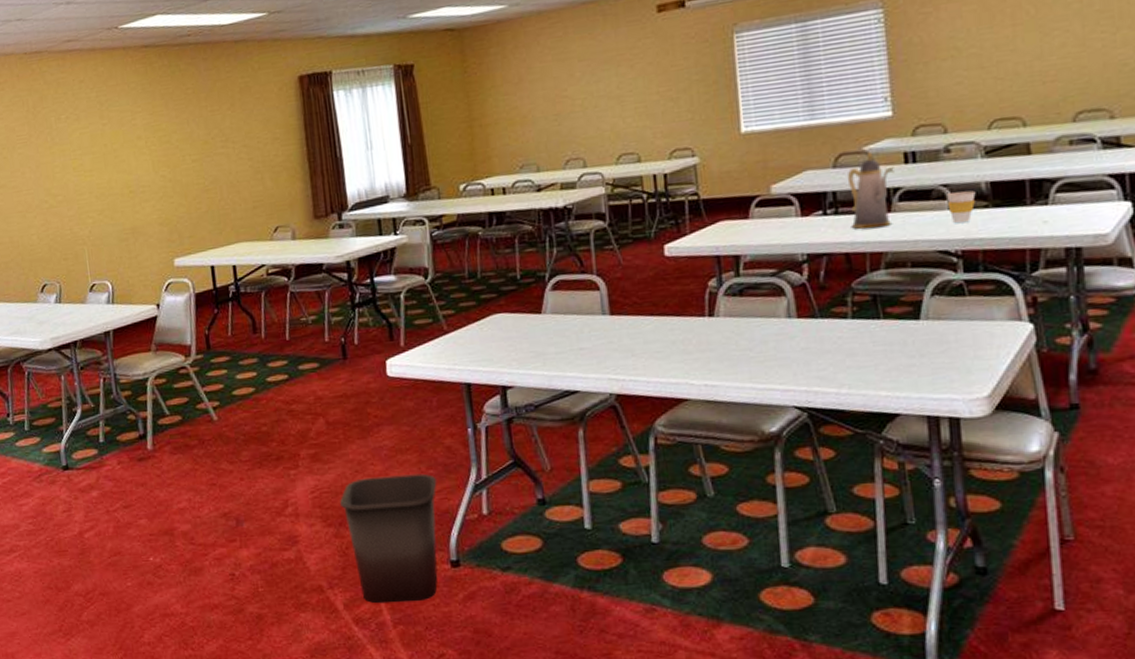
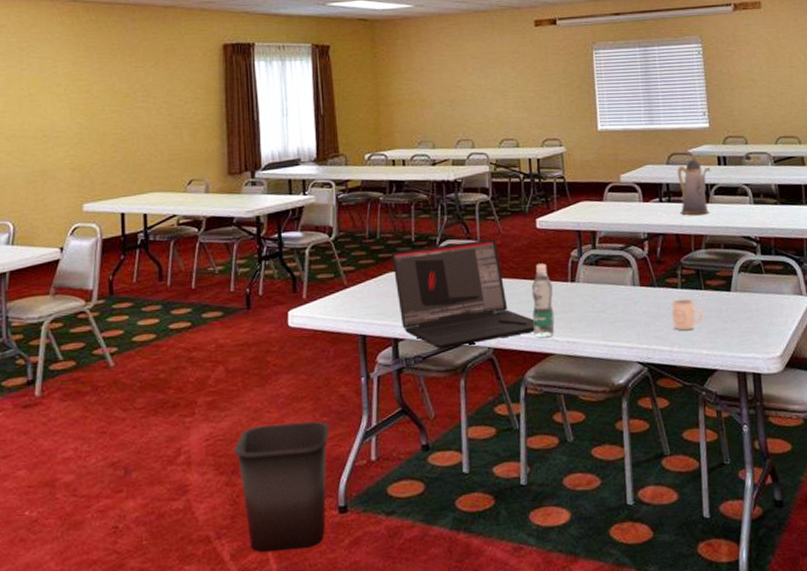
laptop: none [494,271,665,397] -> present [391,238,535,350]
bottle: none [659,296,690,382] -> present [531,263,555,338]
mug: none [838,330,882,369] -> present [671,298,704,331]
cup: present [947,190,976,224] -> none [748,190,768,216]

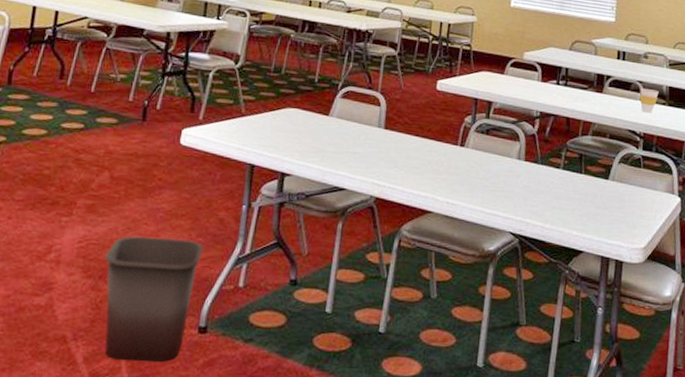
laptop: present [391,238,535,350] -> none [291,88,419,191]
bottle: present [531,263,555,338] -> none [417,123,442,196]
mug: present [671,298,704,331] -> none [548,178,580,210]
coffee pot: present [677,154,711,216] -> none [575,44,610,104]
cup: none [748,190,768,216] -> present [640,88,659,113]

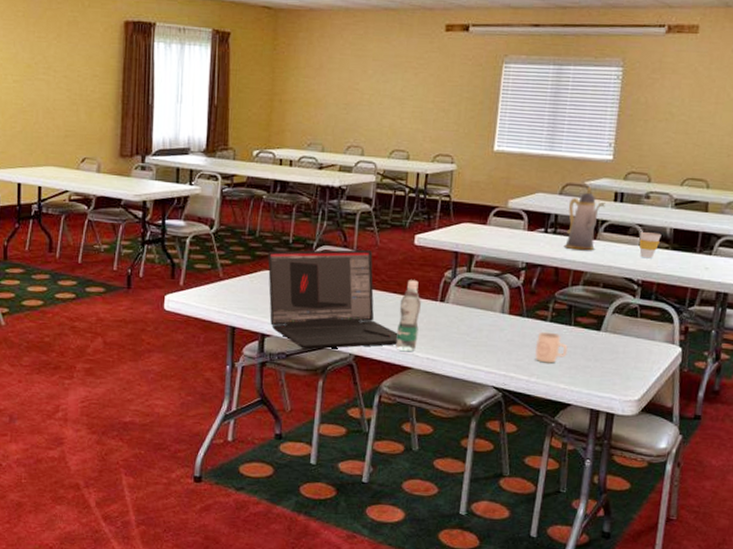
waste bin: present [105,236,204,362] -> none [106,395,193,507]
laptop: none [291,88,419,191] -> present [268,249,398,350]
bottle: none [417,123,442,196] -> present [396,280,421,352]
mug: none [548,178,580,210] -> present [534,331,568,363]
coffee pot: none [575,44,610,104] -> present [565,186,605,251]

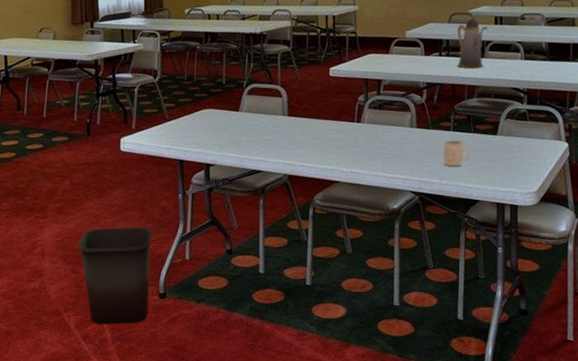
waste bin: none [106,395,193,507] -> present [78,226,153,324]
laptop: present [268,249,398,350] -> none [206,83,324,174]
bottle: present [396,280,421,352] -> none [322,106,341,168]
cup: present [639,232,662,259] -> none [520,48,539,70]

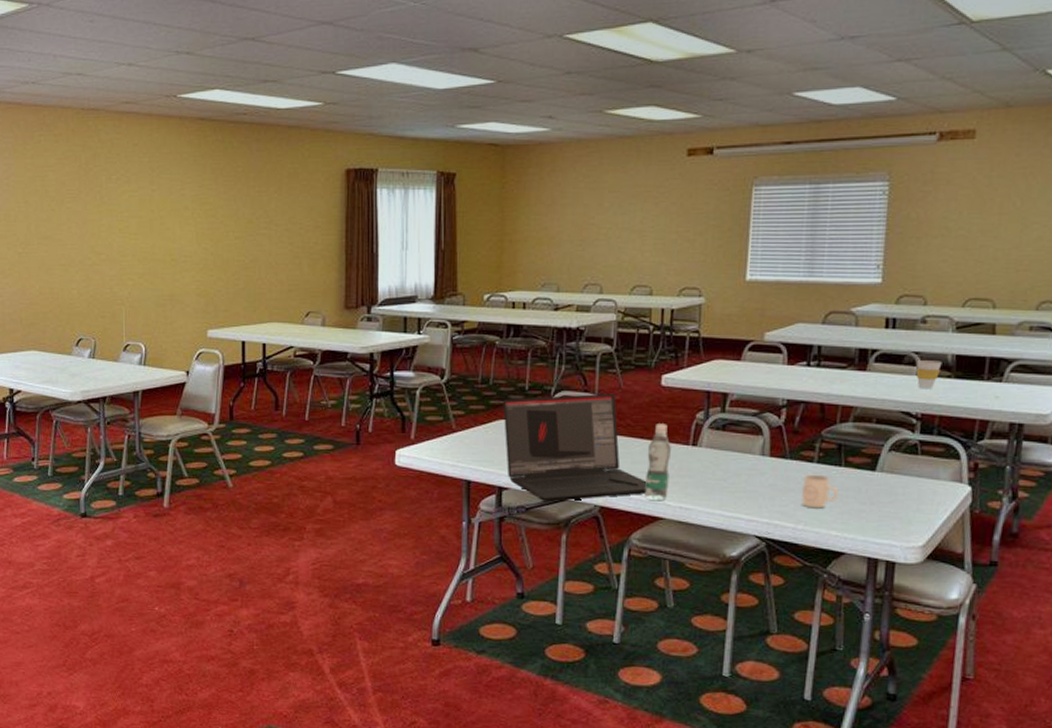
waste bin: present [78,226,153,324] -> none [338,556,429,672]
laptop: none [206,83,324,174] -> present [503,393,647,503]
bottle: none [322,106,341,168] -> present [645,424,671,501]
coffee pot: present [457,14,488,69] -> none [831,313,875,384]
cup: none [520,48,539,70] -> present [916,361,942,389]

